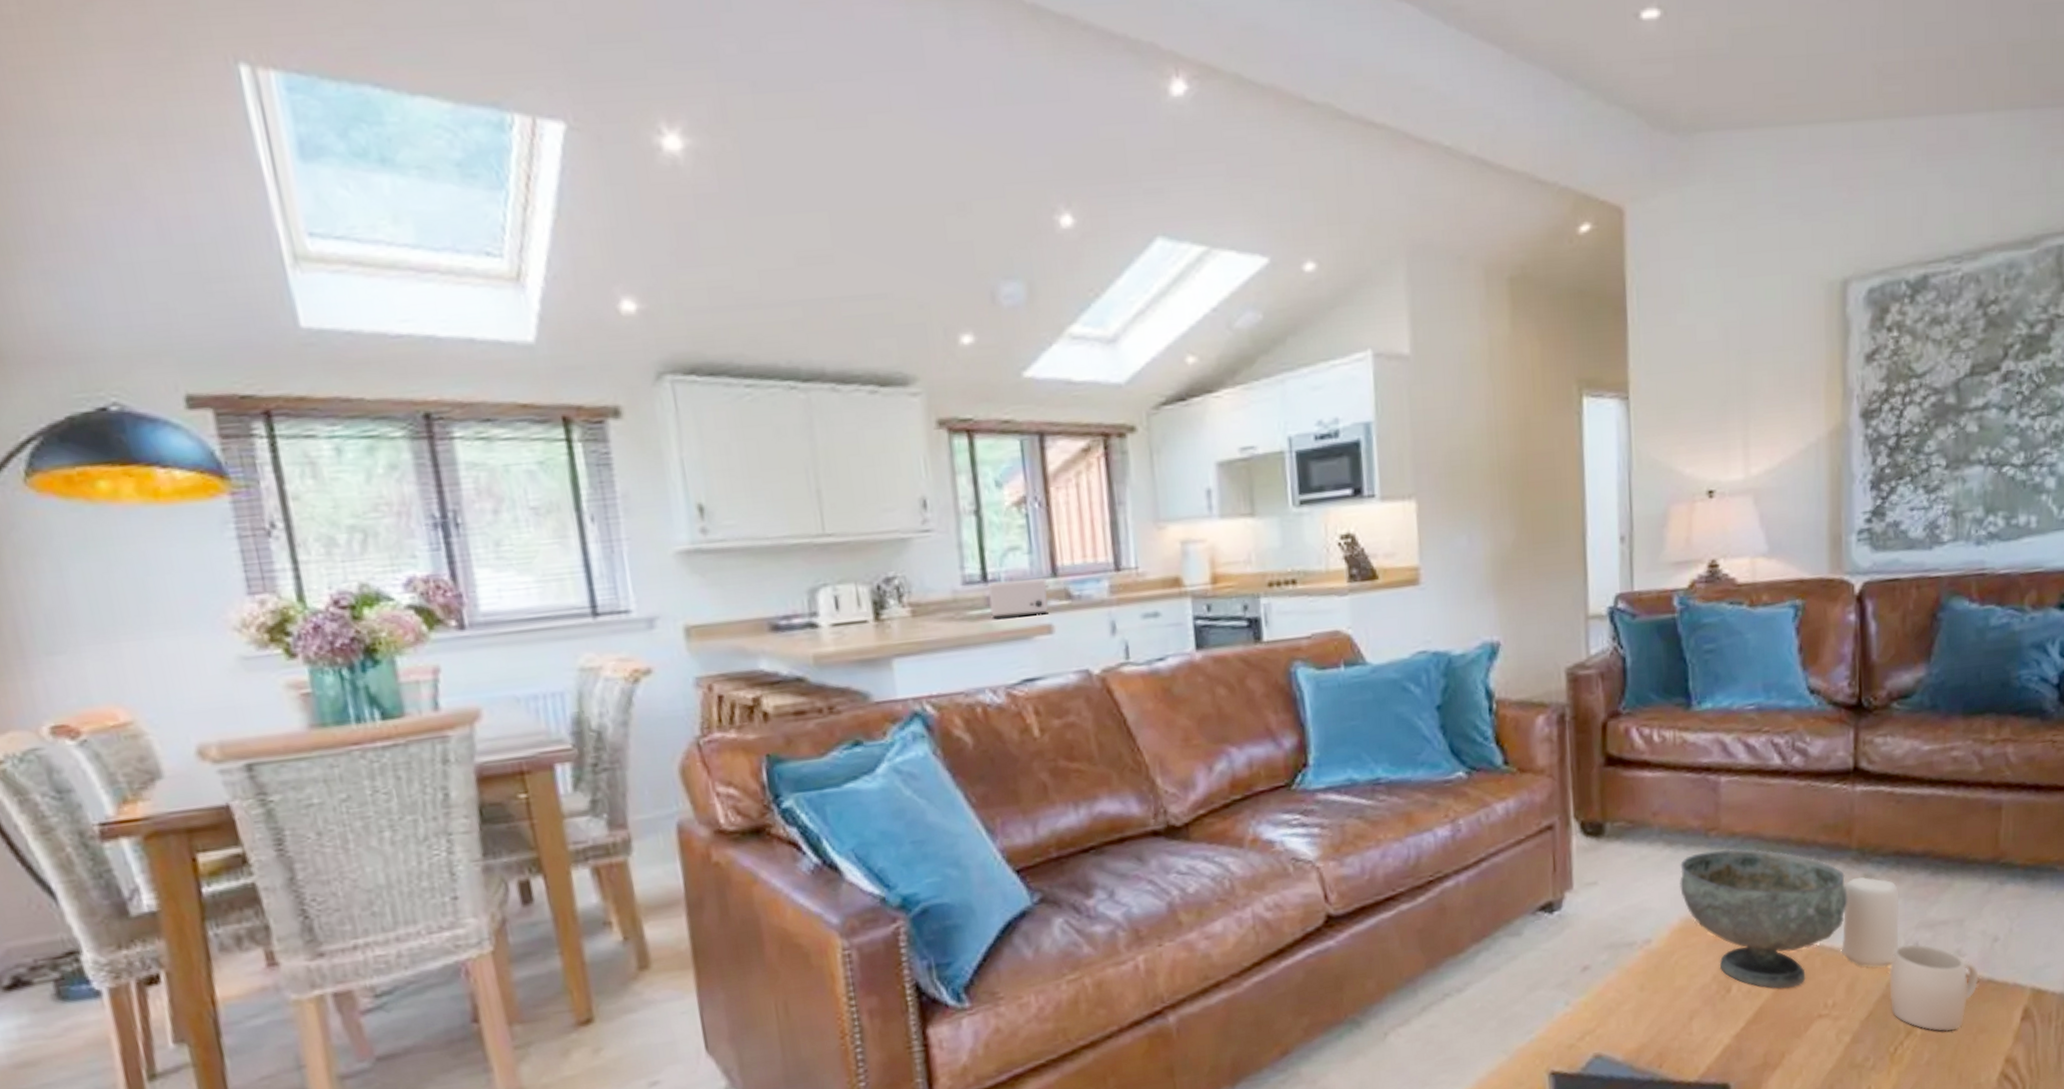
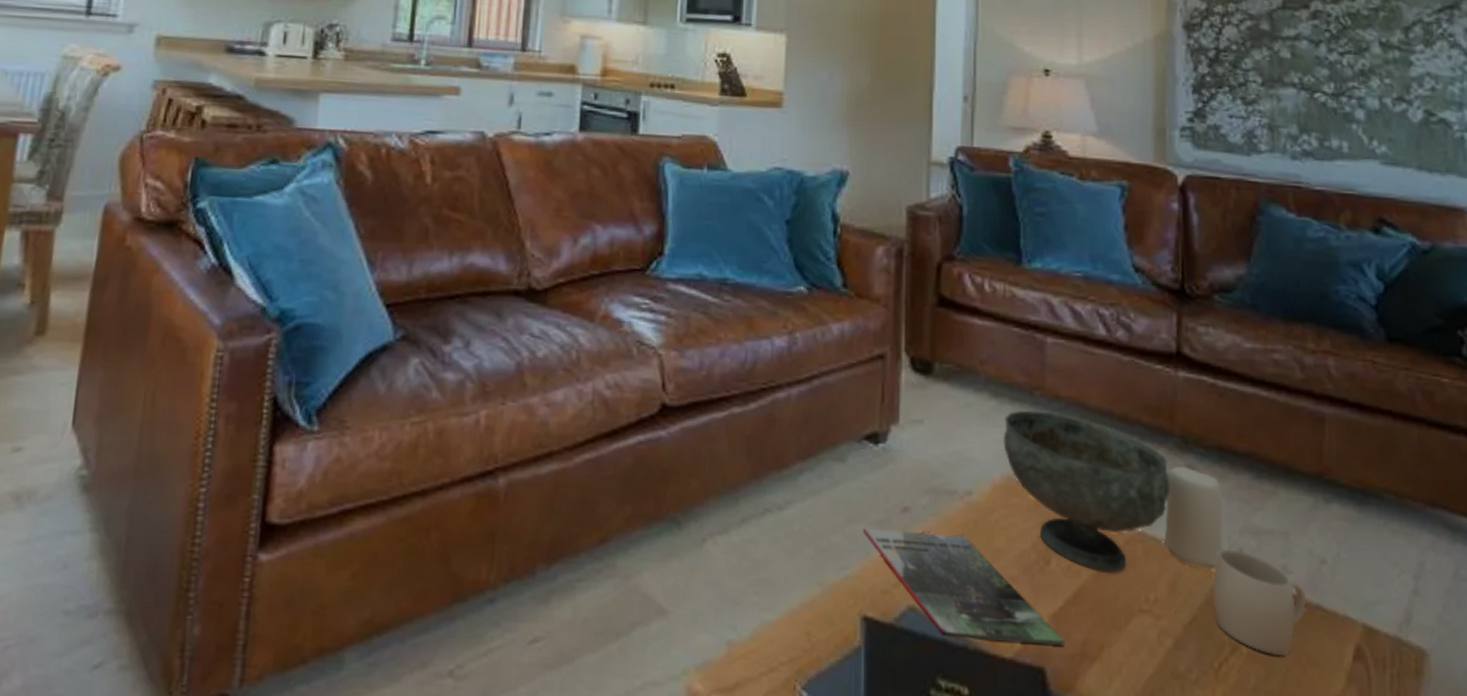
toaster: present [988,578,1050,620] -> none [410,43,464,78]
magazine: none [1544,982,1748,1075] -> present [863,528,1065,646]

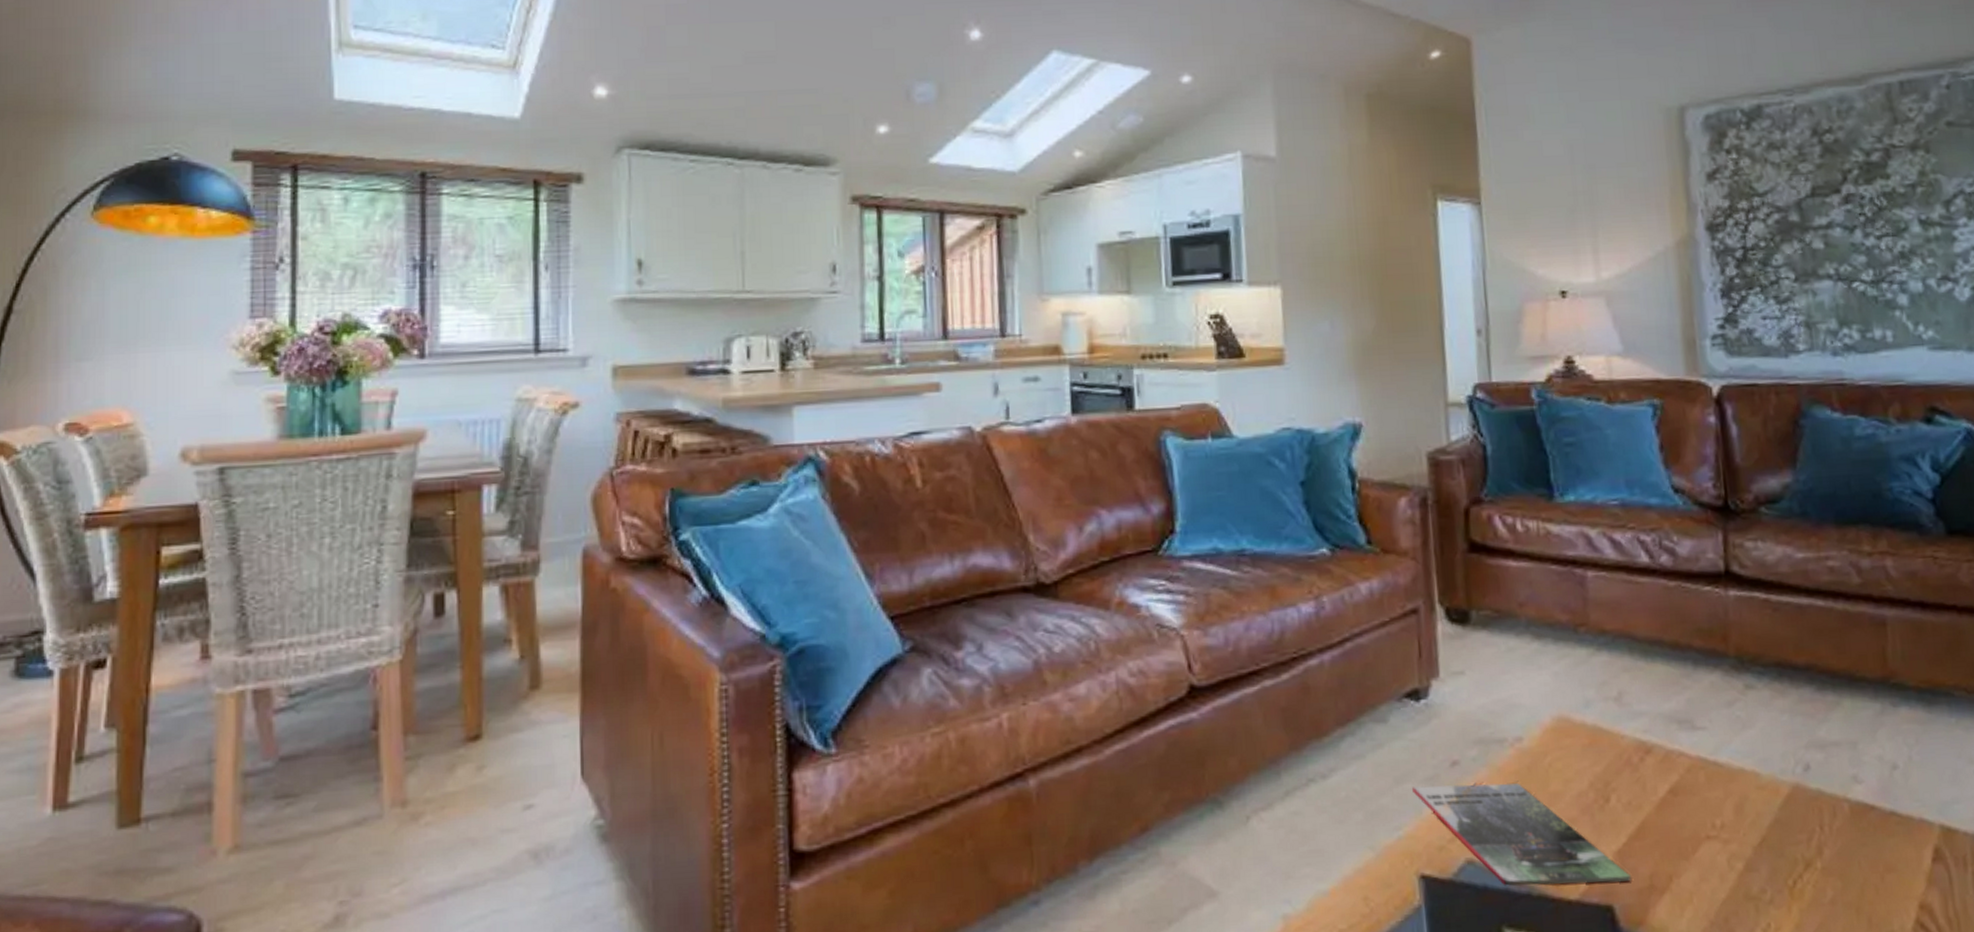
decorative bowl: present [1003,410,1170,572] -> none [1549,646,1730,803]
candle: present [1164,466,1223,569] -> none [1724,687,1788,788]
mug: present [1213,549,1306,656] -> none [1780,765,1880,867]

